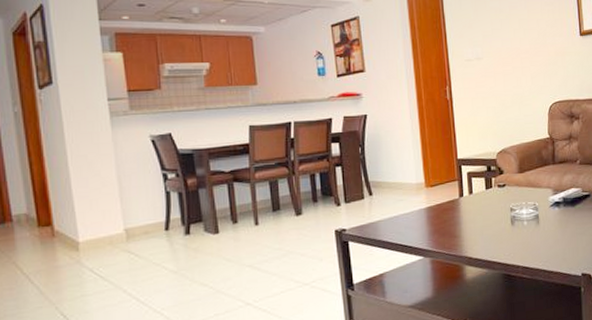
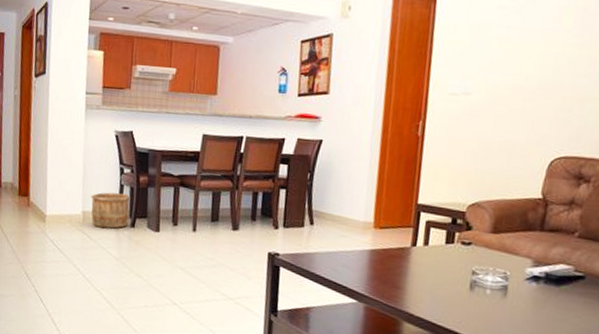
wooden bucket: none [133,201,183,243] -> present [91,192,131,229]

